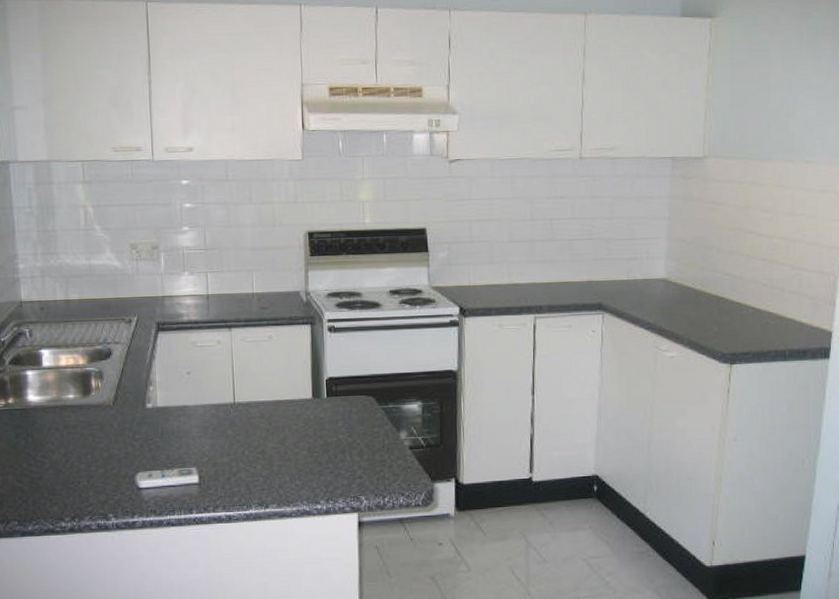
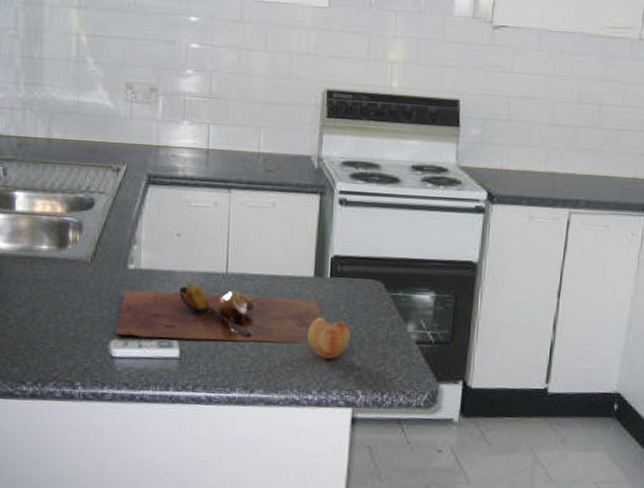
cutting board: none [139,415,323,468] -> present [115,283,323,344]
fruit: none [312,434,350,471] -> present [307,317,351,359]

